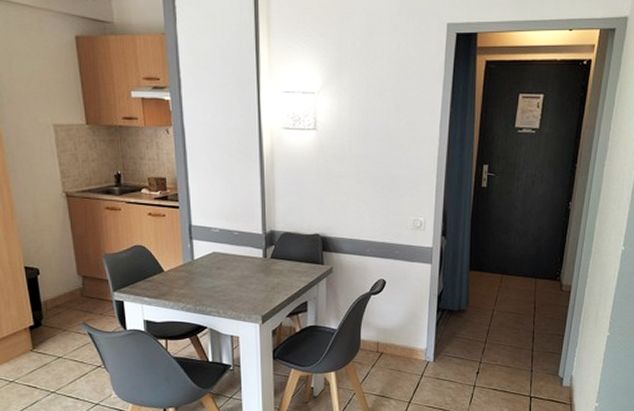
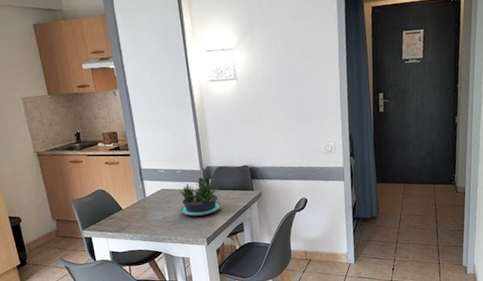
potted plant: none [233,243,285,288] -> present [179,177,222,217]

